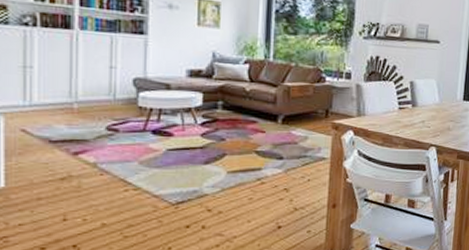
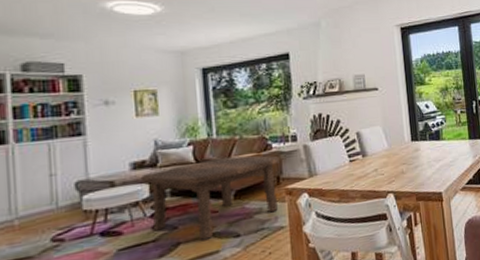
coffee table: none [195,81,332,156] -> present [140,155,281,240]

